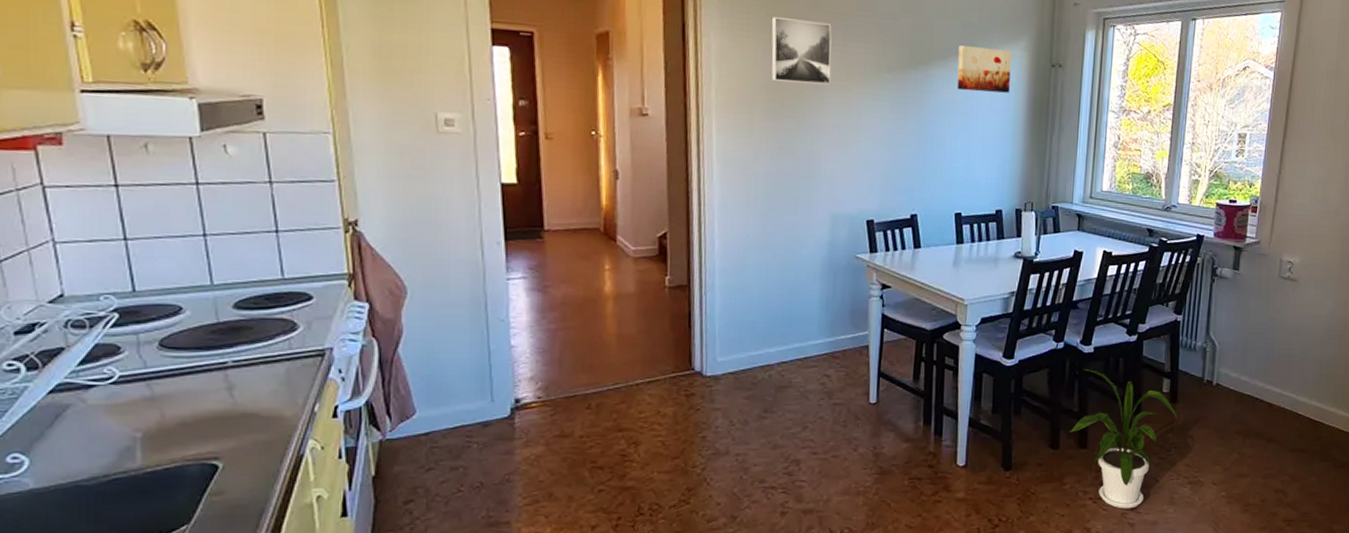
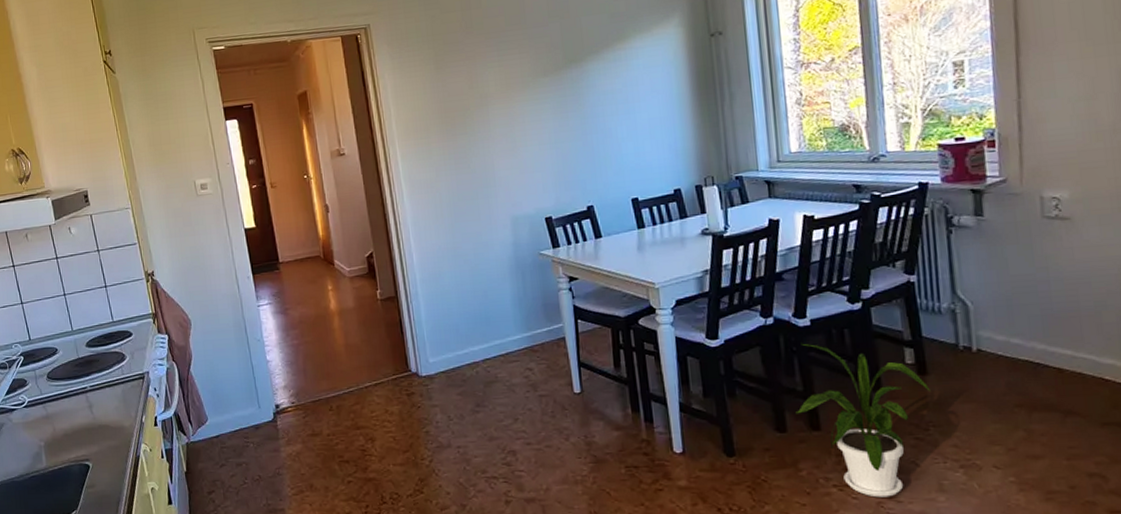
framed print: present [771,17,832,85] -> none [433,44,493,106]
wall art: present [957,45,1011,93] -> none [610,30,669,79]

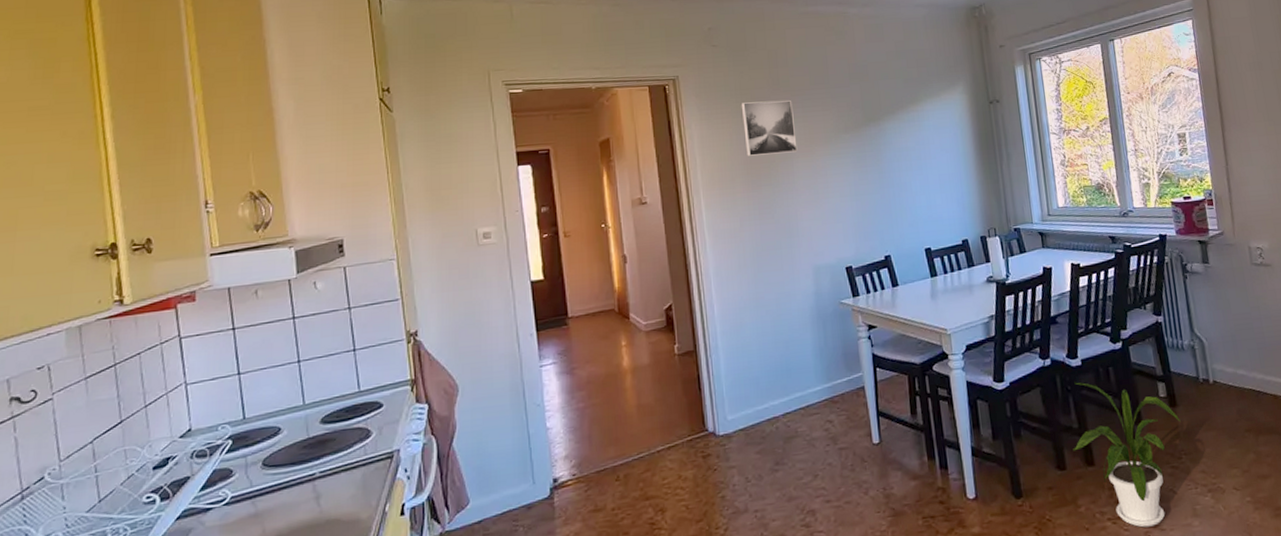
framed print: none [433,44,493,106] -> present [741,100,798,157]

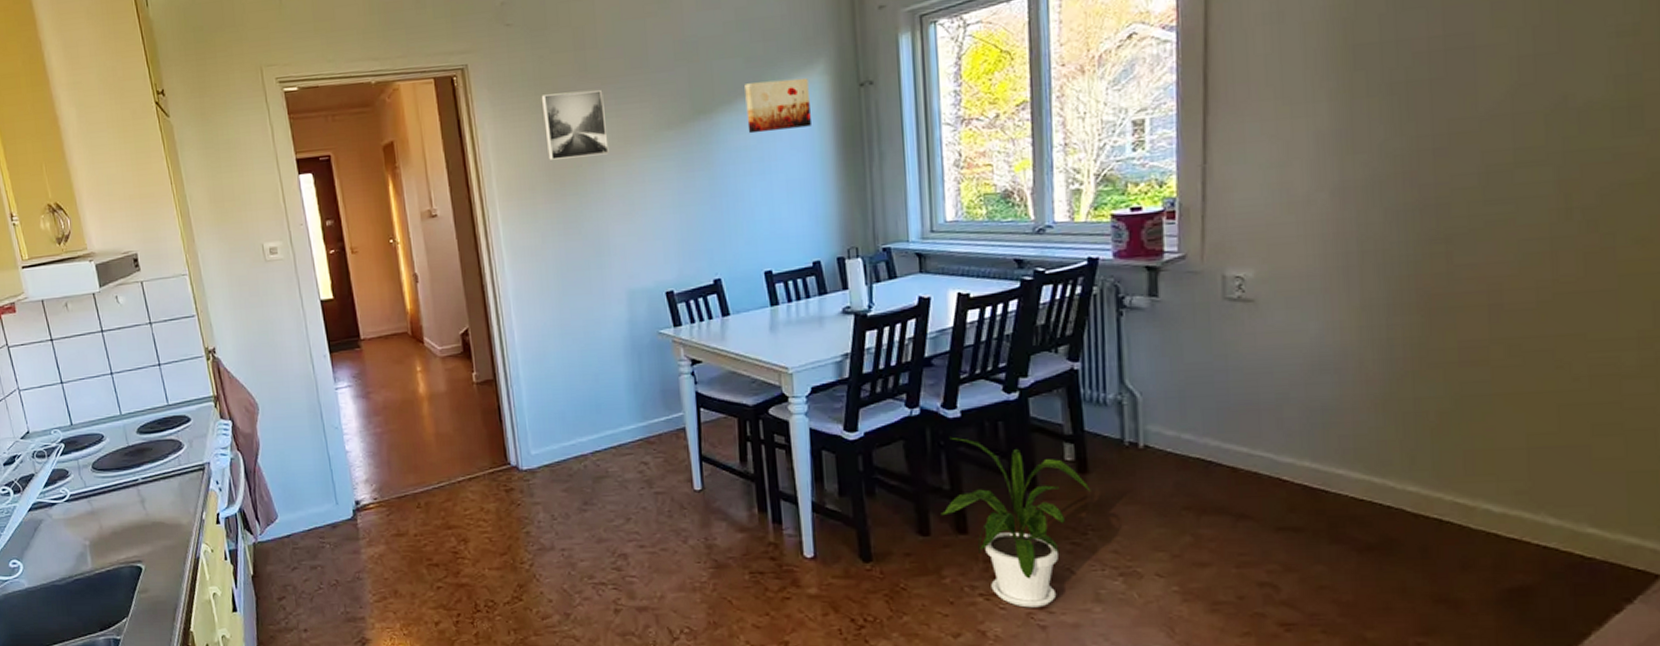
wall art: none [904,96,956,138] -> present [745,77,811,134]

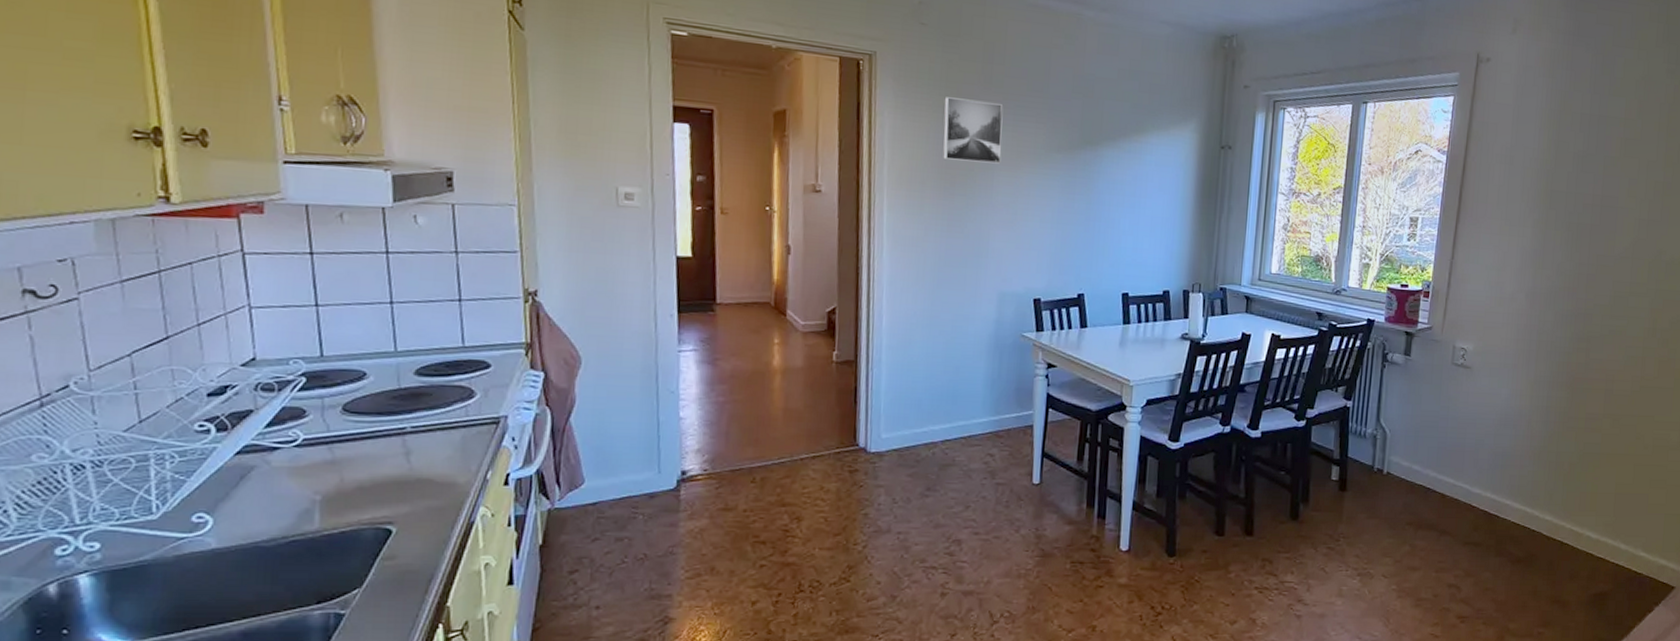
wall art: present [745,77,811,134] -> none [1126,126,1181,174]
house plant: present [941,436,1091,608] -> none [1235,453,1347,600]

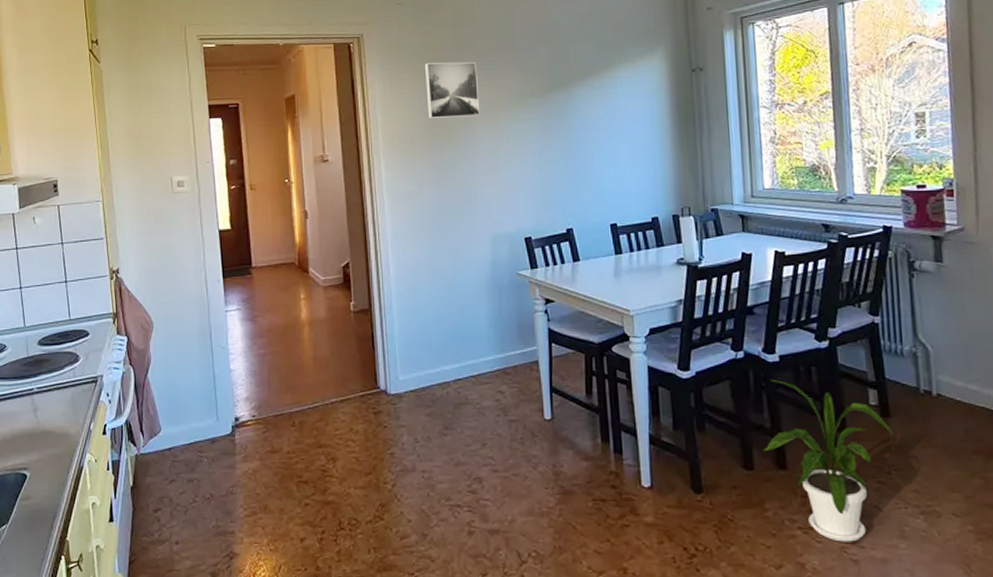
house plant: none [1235,453,1347,600] -> present [763,379,893,542]

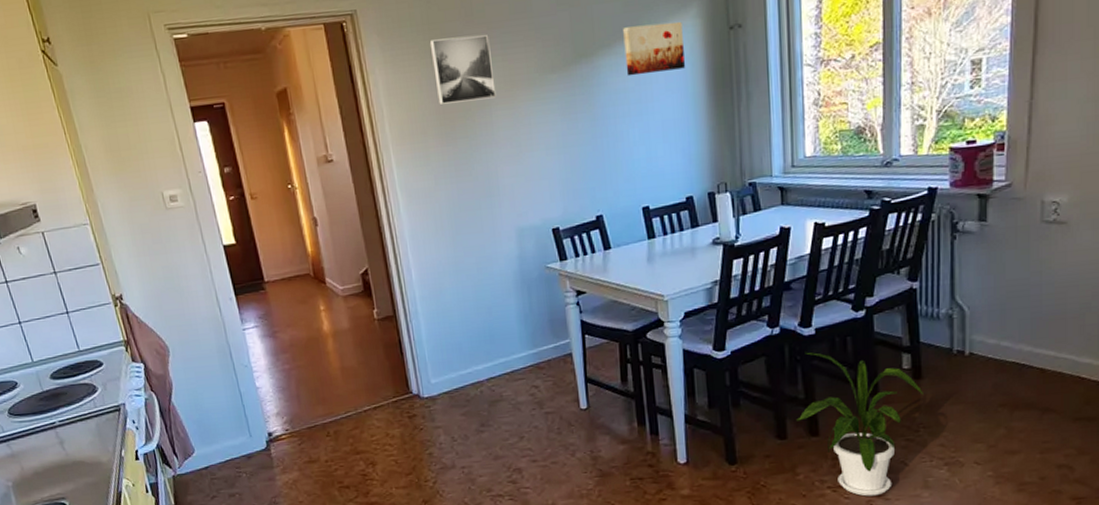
wall art: none [596,62,651,106] -> present [623,21,685,77]

